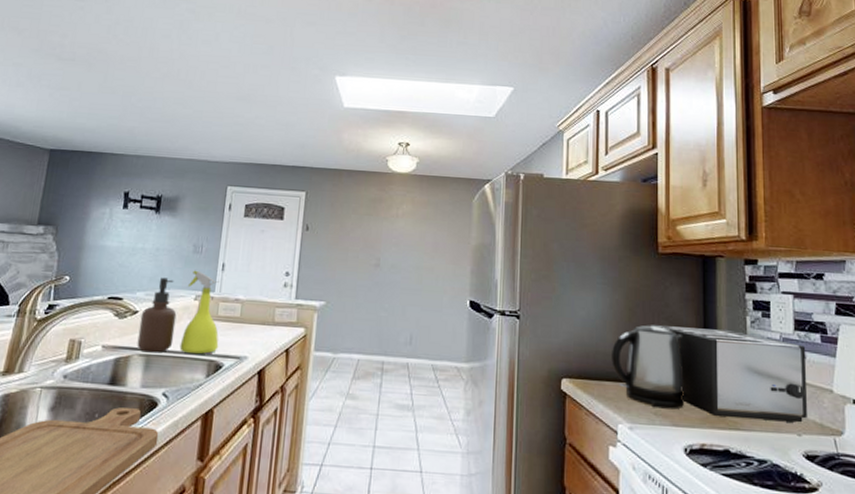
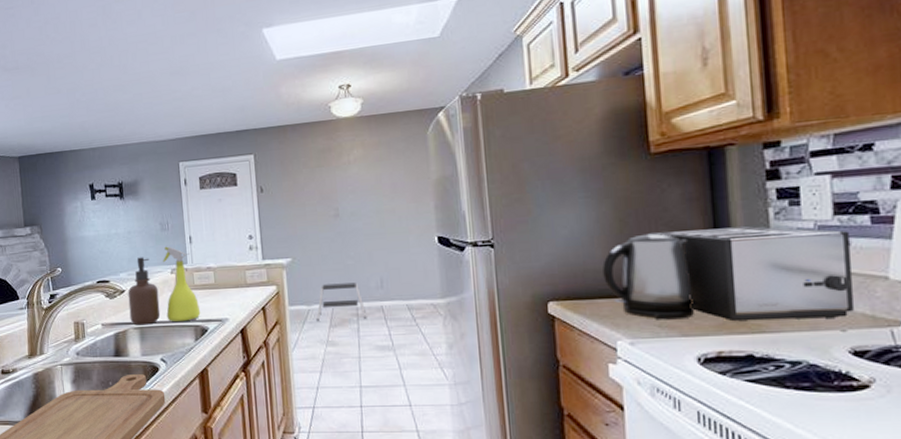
step stool: none [340,333,392,375] -> present [316,282,367,321]

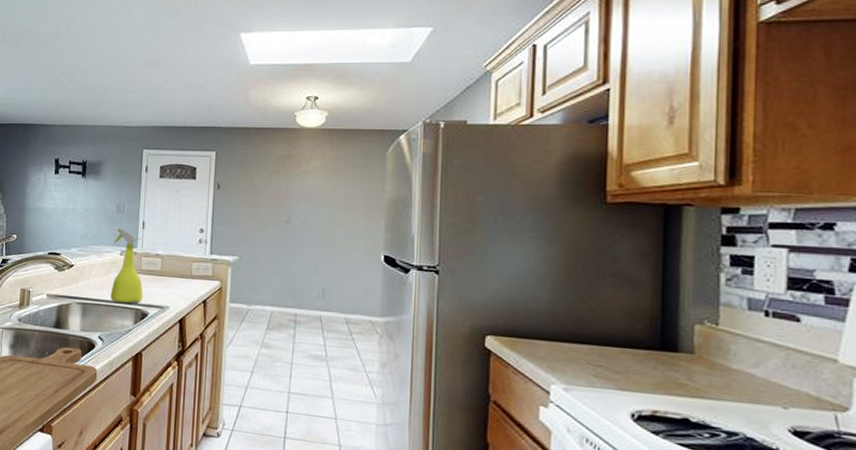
soap dispenser: present [128,257,161,326] -> none [74,235,106,302]
step stool: present [316,282,367,321] -> none [255,286,305,326]
kettle: present [602,233,694,320] -> none [545,281,634,372]
toaster: present [648,225,855,322] -> none [595,280,802,395]

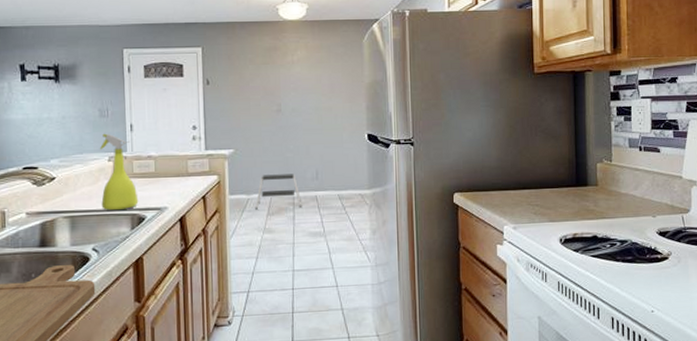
step stool: none [255,286,305,326] -> present [255,174,302,210]

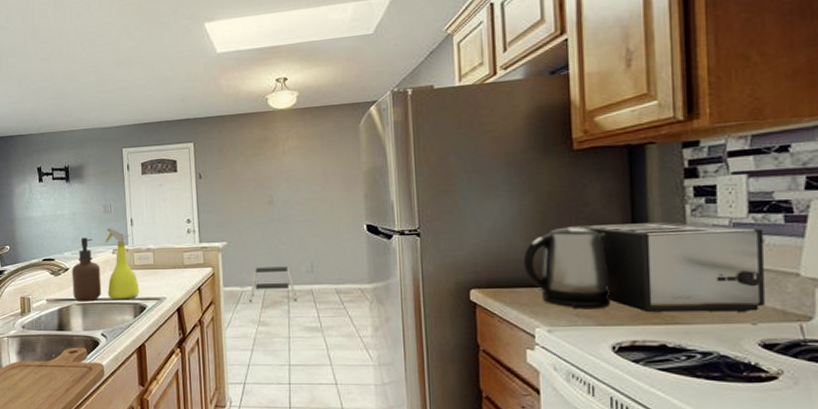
soap dispenser: none [58,143,95,214] -> present [71,237,102,302]
kettle: none [496,138,559,208] -> present [524,226,610,309]
toaster: none [530,134,662,210] -> present [569,221,766,313]

